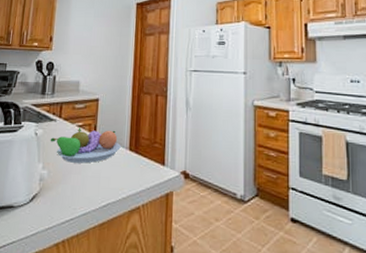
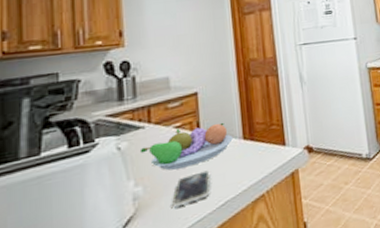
smartphone: none [66,170,99,197] -> present [172,170,210,208]

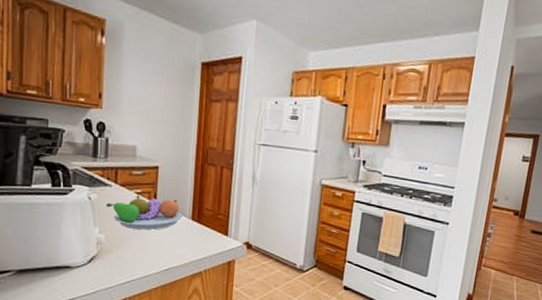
smartphone: present [172,170,210,208] -> none [126,237,160,260]

